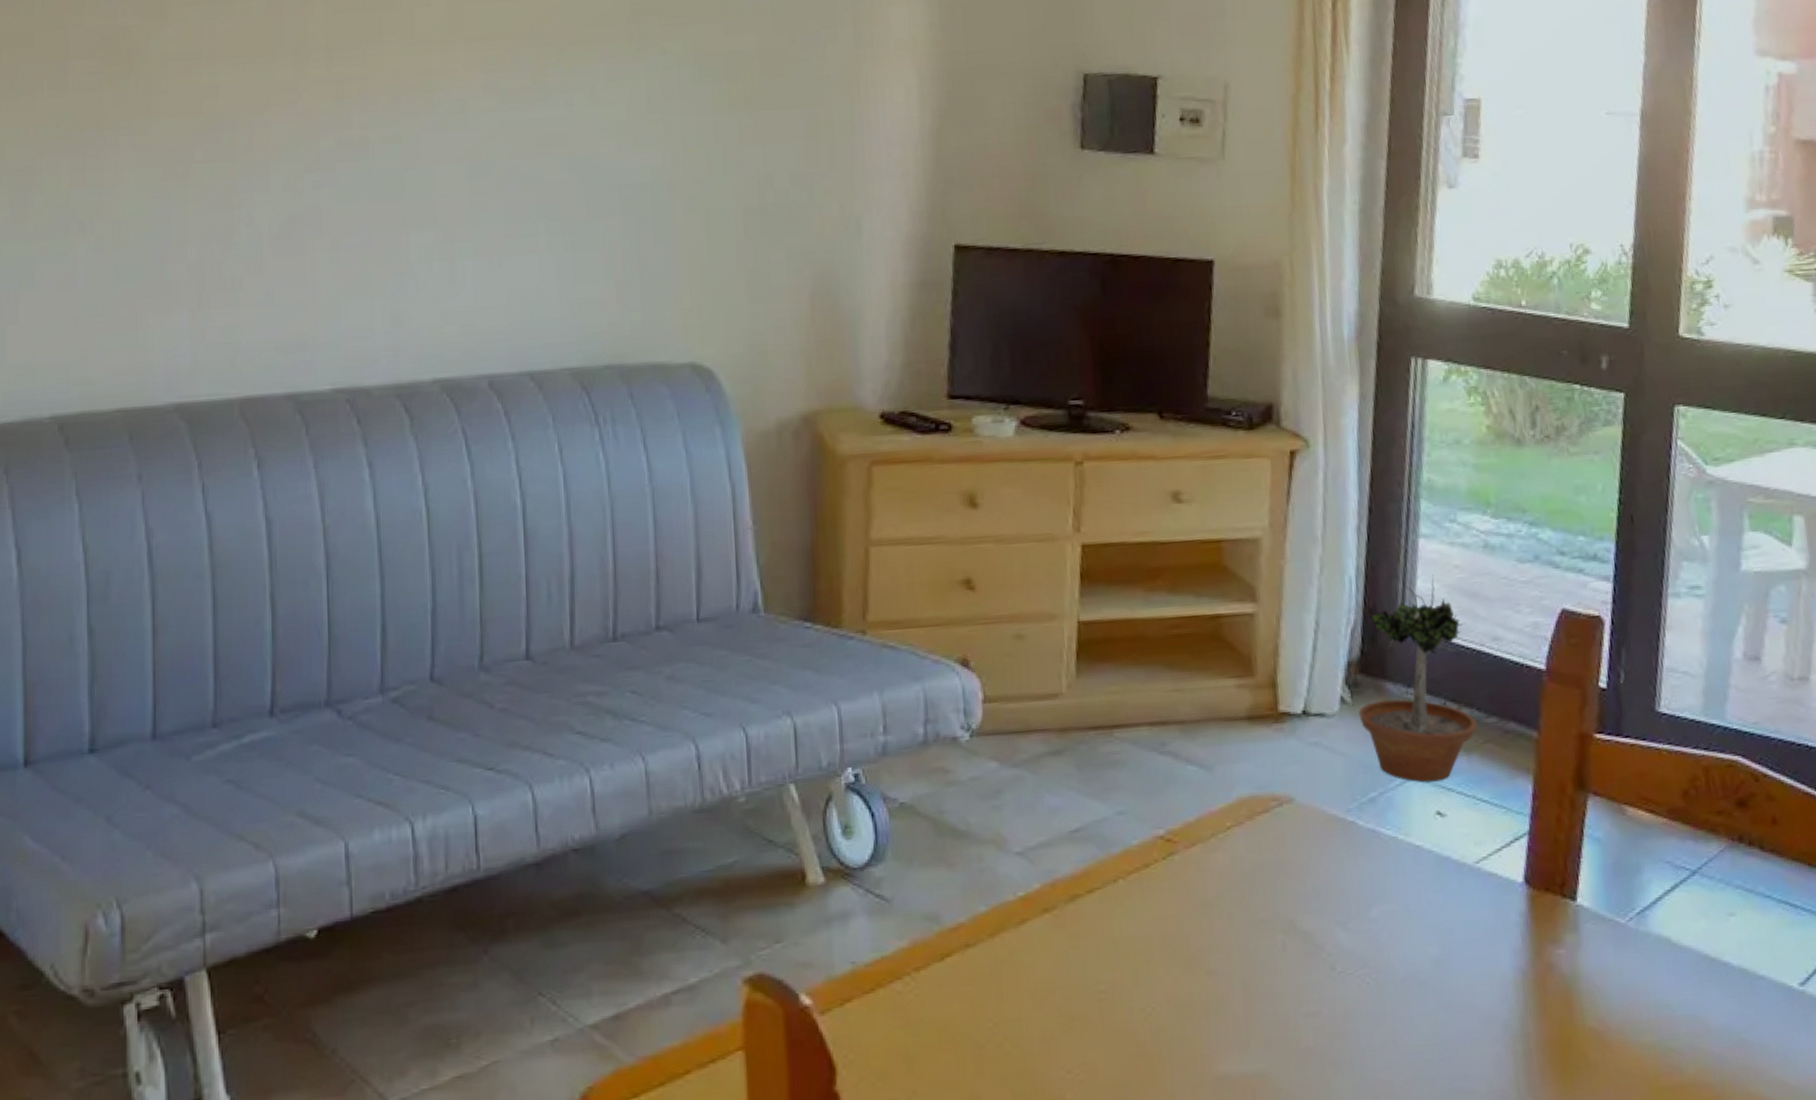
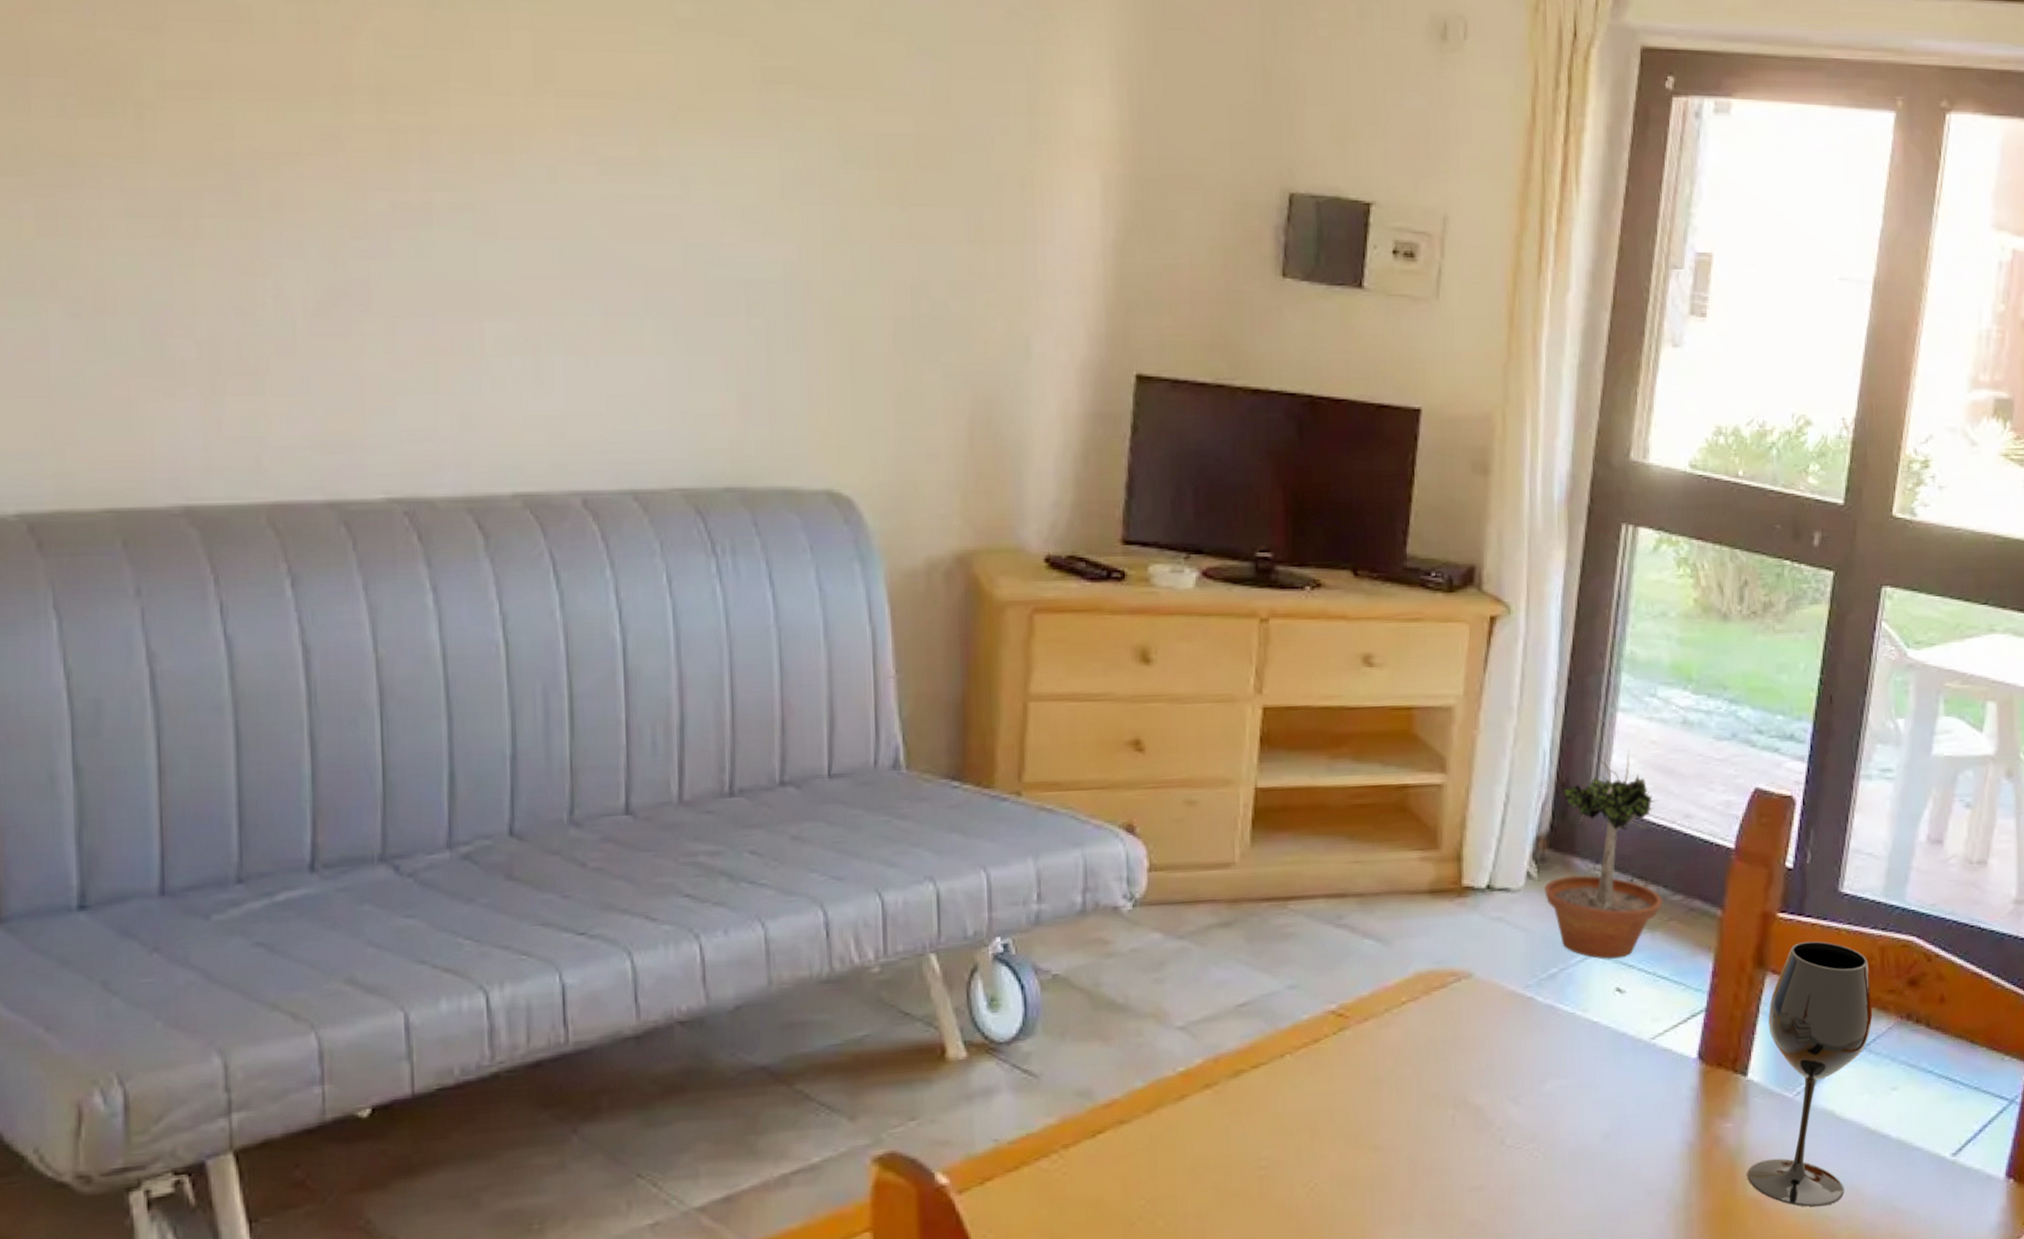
wineglass: none [1584,762,1702,1039] -> present [1747,941,1873,1207]

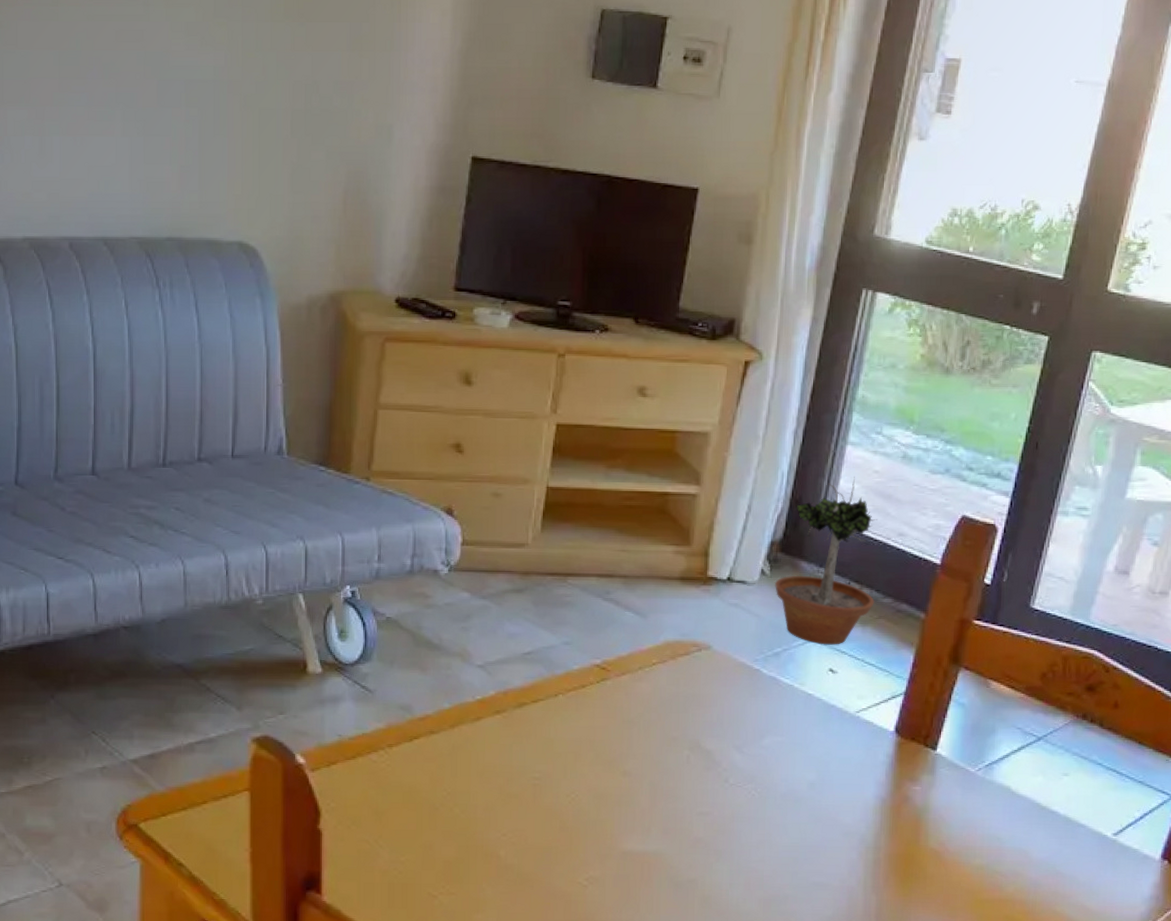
wineglass: present [1747,941,1873,1207] -> none [930,646,1052,863]

